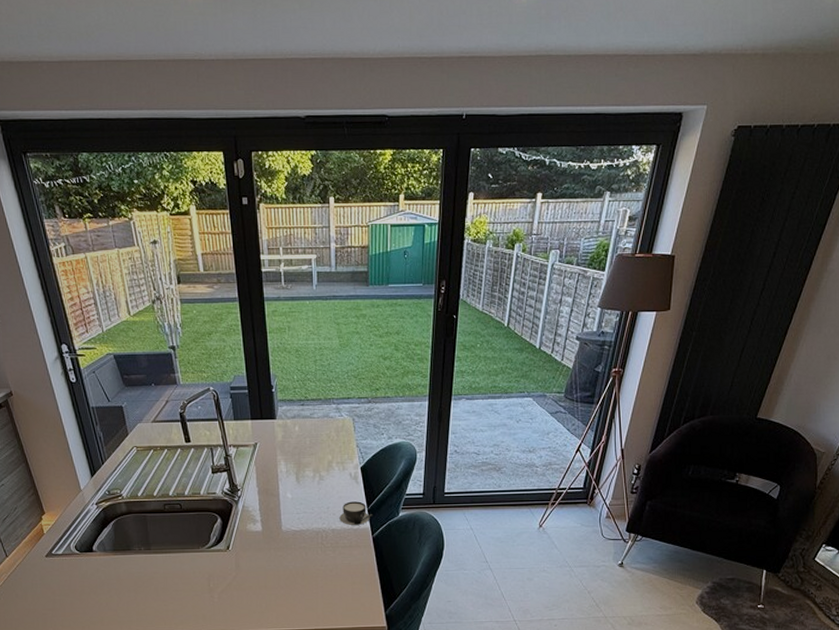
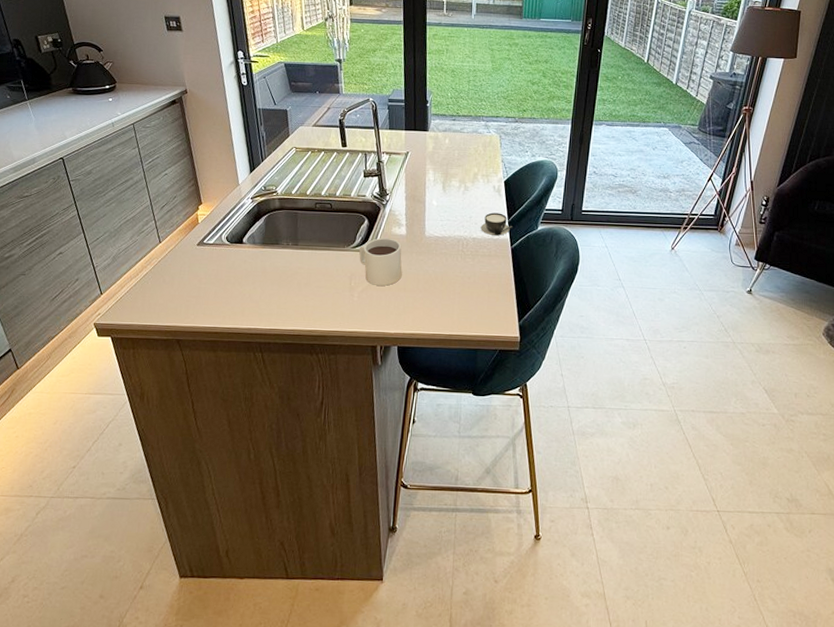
mug: none [215,535,262,585] -> present [359,237,402,286]

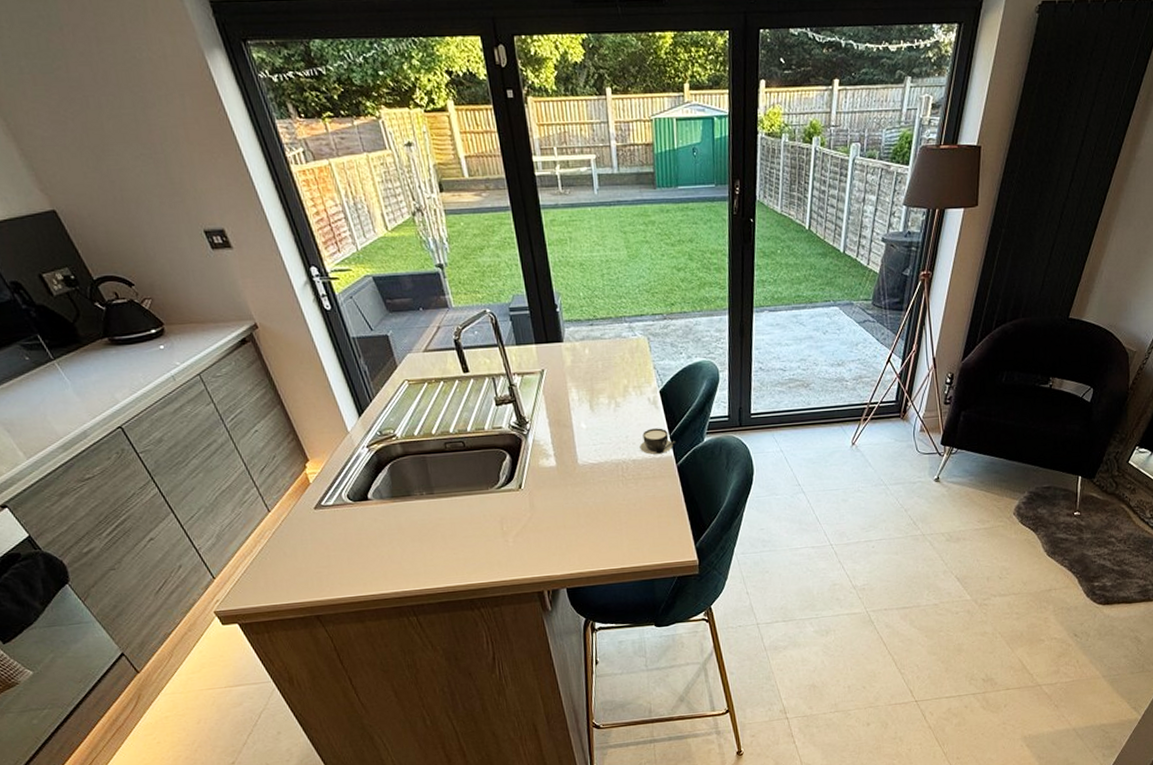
mug: present [359,237,402,286] -> none [505,472,559,527]

